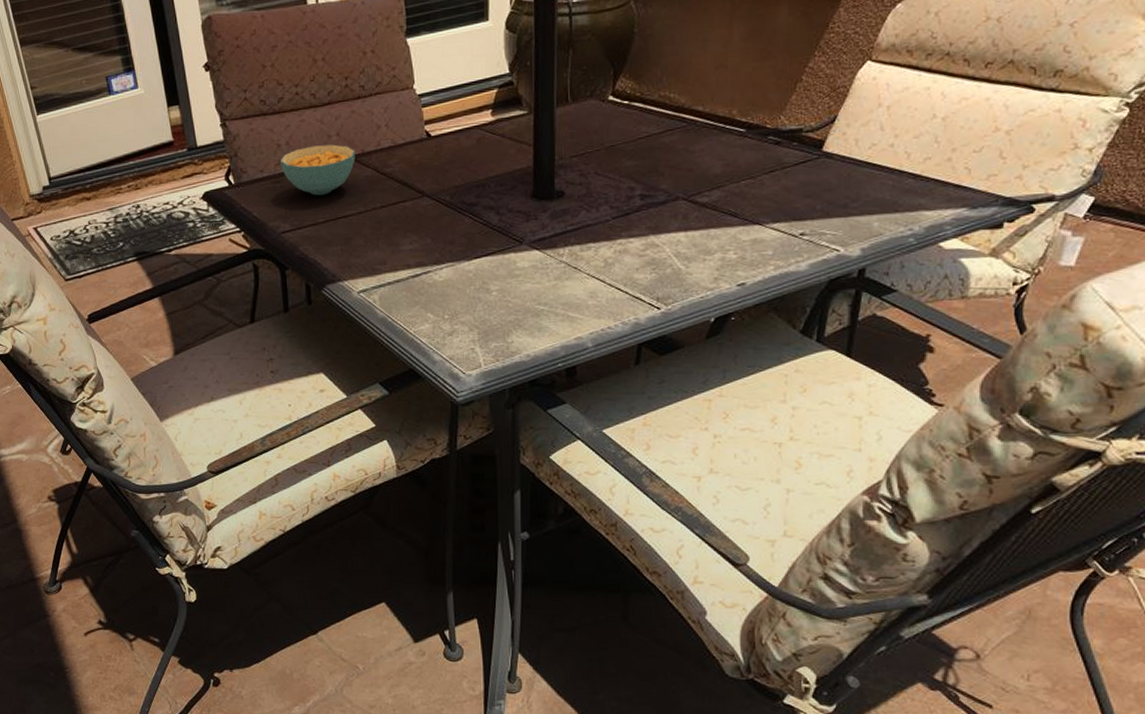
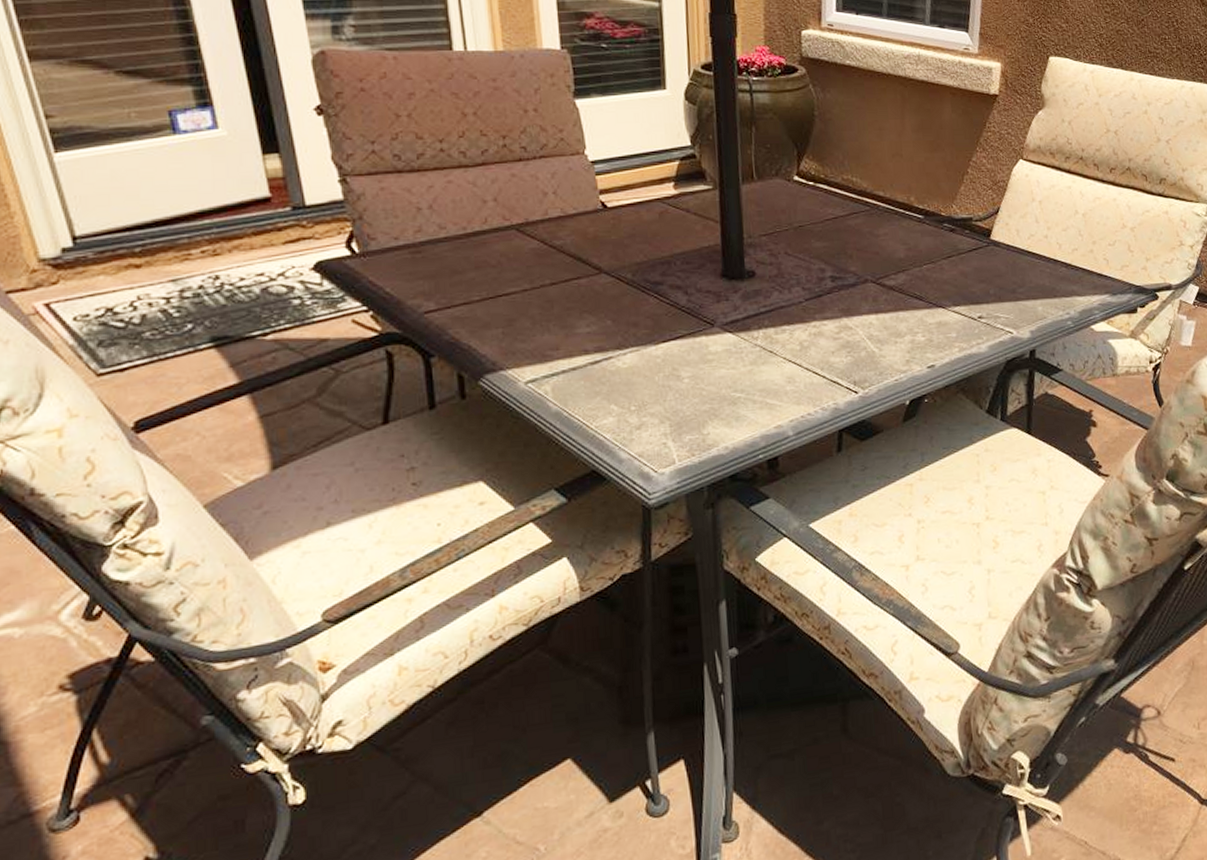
cereal bowl: present [279,144,355,196] -> none [420,211,518,270]

